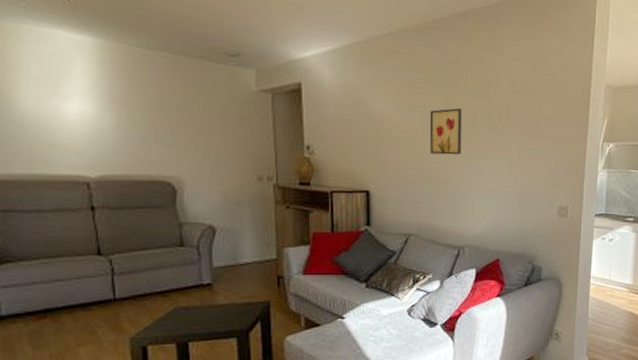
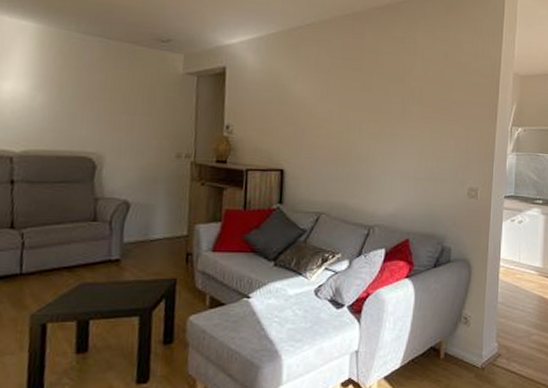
wall art: present [429,108,463,155] -> none [345,92,378,137]

